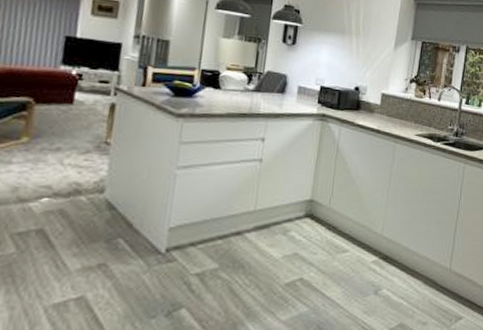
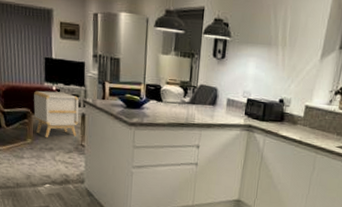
side table: none [38,75,109,134] -> present [34,91,79,137]

